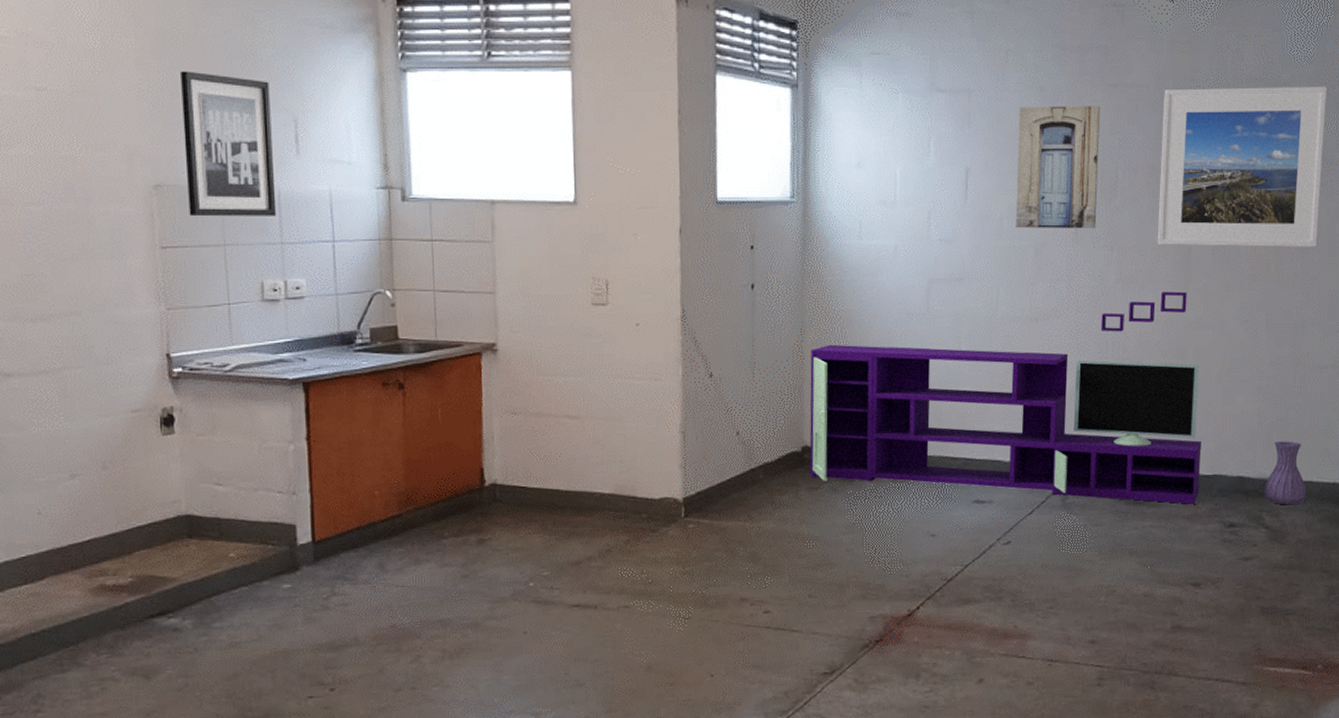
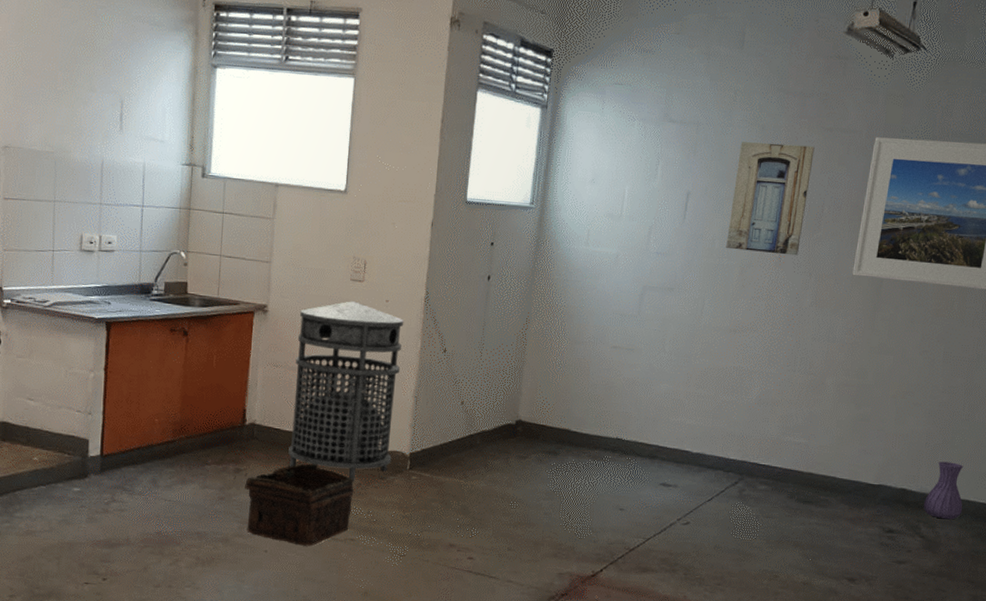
wall art: present [181,71,277,217] -> none [29,52,104,181]
basket: none [477,523,622,621] -> present [233,463,354,546]
trash can: none [536,329,663,539] -> present [288,301,404,482]
media console: present [809,291,1201,504] -> none [520,317,878,508]

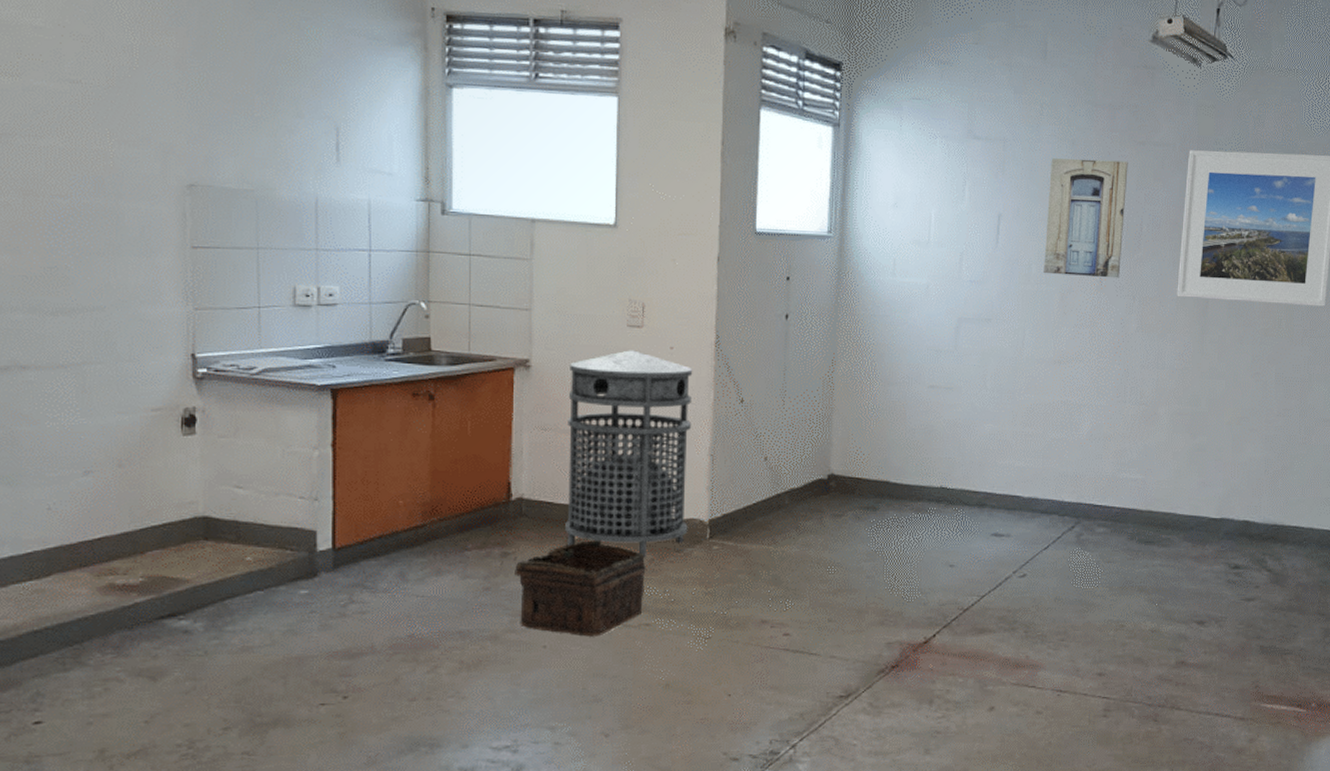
vase: present [923,461,963,520] -> none [1267,489,1307,550]

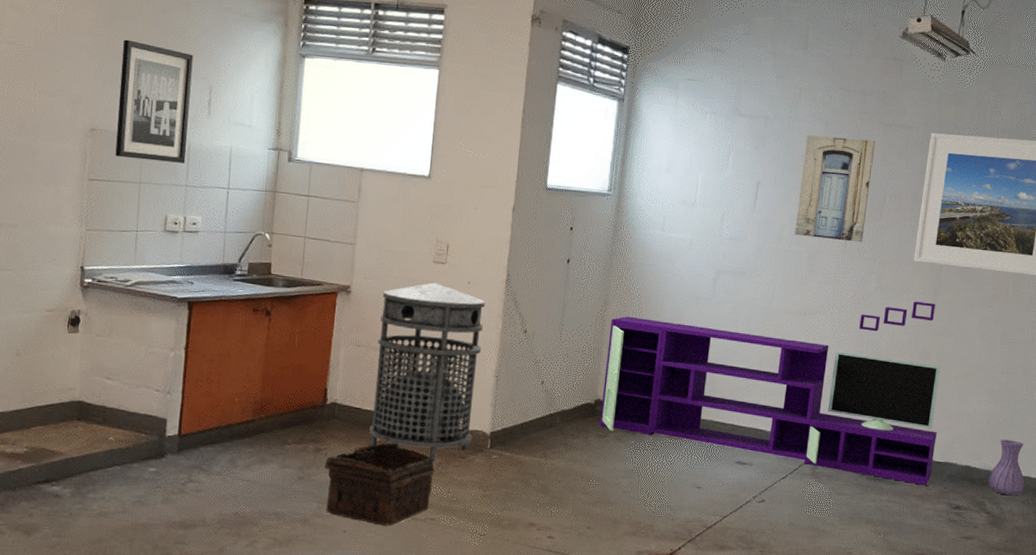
wall art: none [221,72,313,222] -> present [115,39,194,163]
media console: none [835,341,1212,545] -> present [599,301,941,485]
vase: none [1267,489,1307,550] -> present [987,439,1025,496]

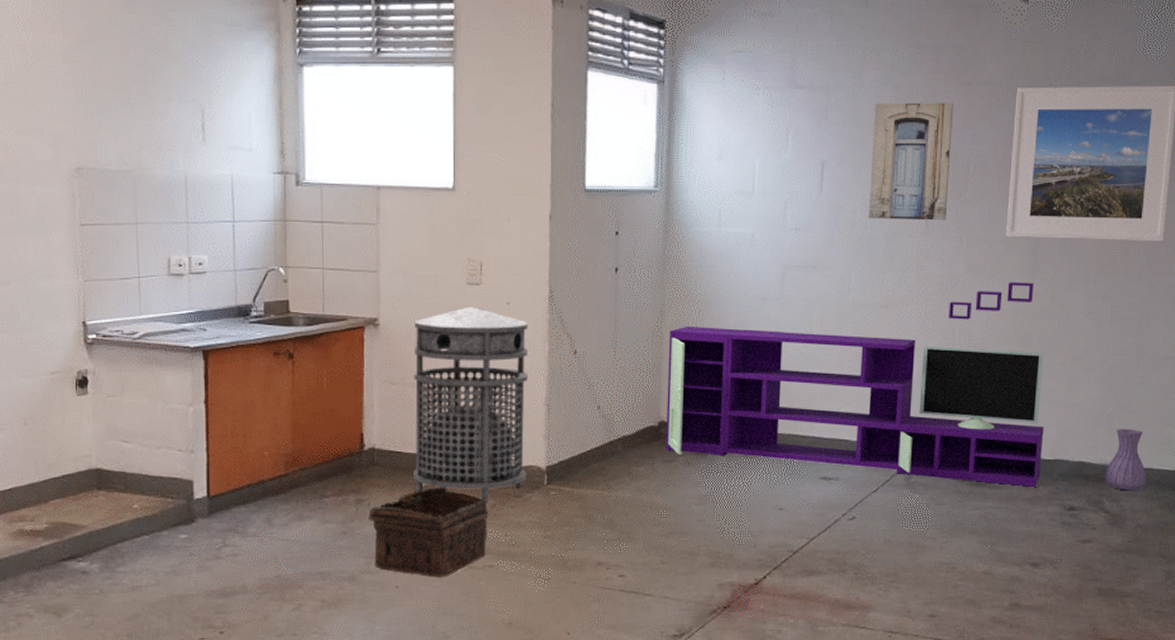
wall art: present [115,39,194,163] -> none [102,64,184,198]

